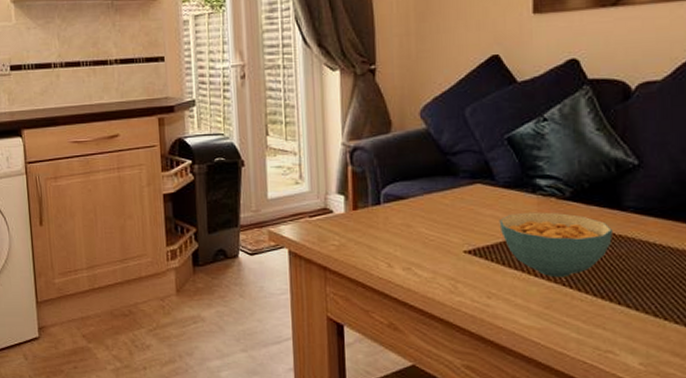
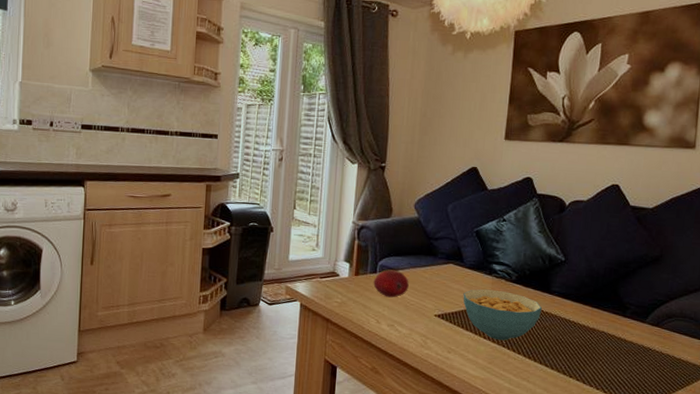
fruit: none [378,198,425,234] -> present [373,269,409,298]

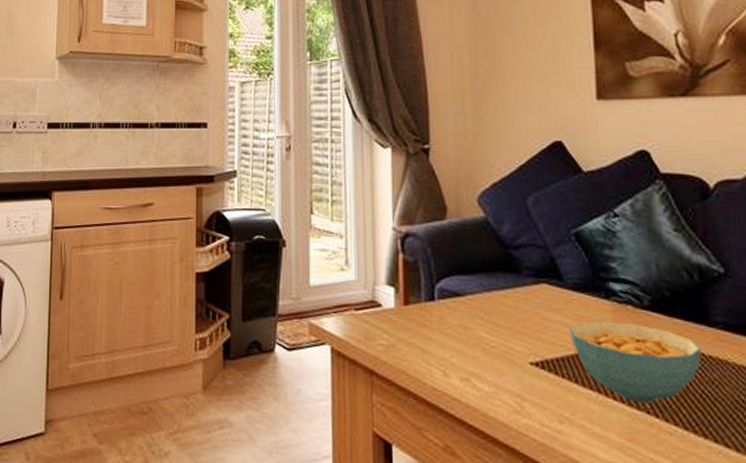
fruit: present [373,269,409,298] -> none [432,294,485,337]

